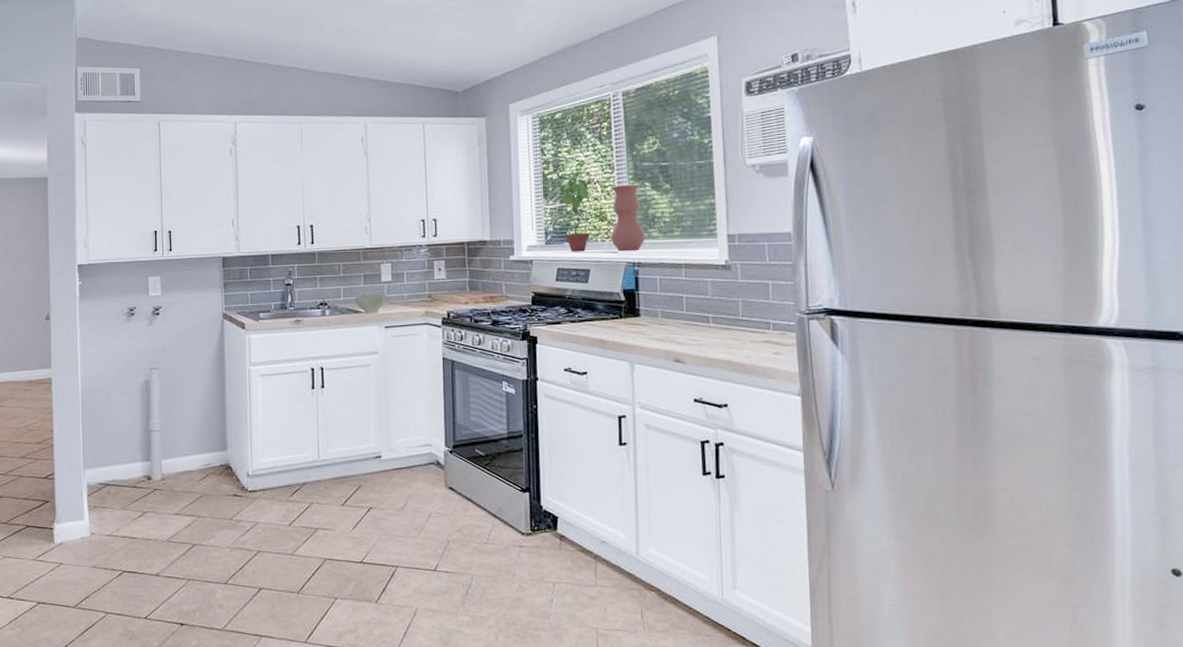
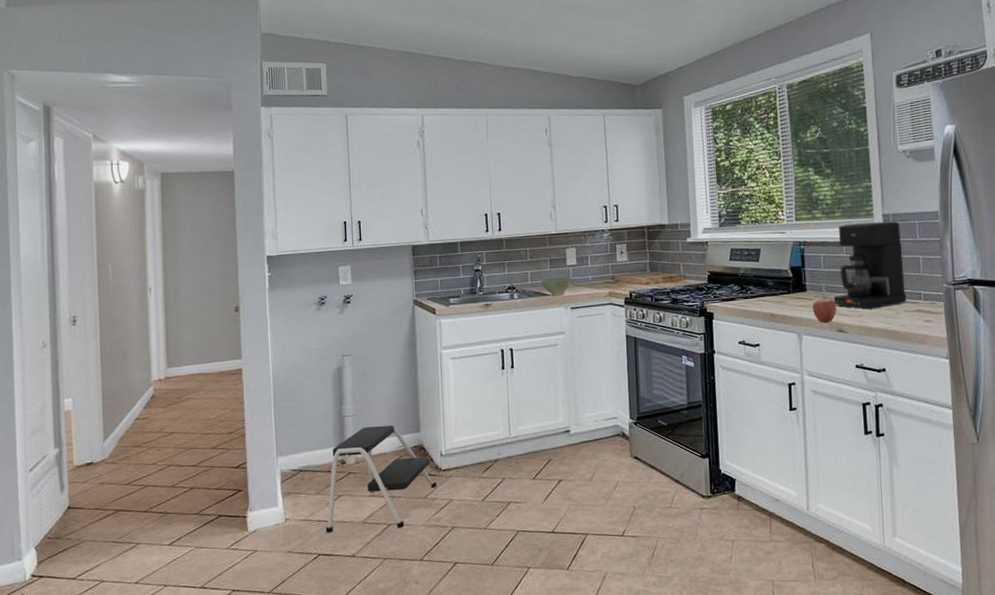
step stool: none [130,442,243,550] -> present [325,425,437,533]
potted plant: present [560,179,590,252] -> none [732,166,760,234]
vase: present [610,184,646,252] -> none [778,170,811,232]
fruit: none [646,319,673,352] -> present [812,293,836,324]
coffee maker: none [670,242,753,337] -> present [833,221,906,308]

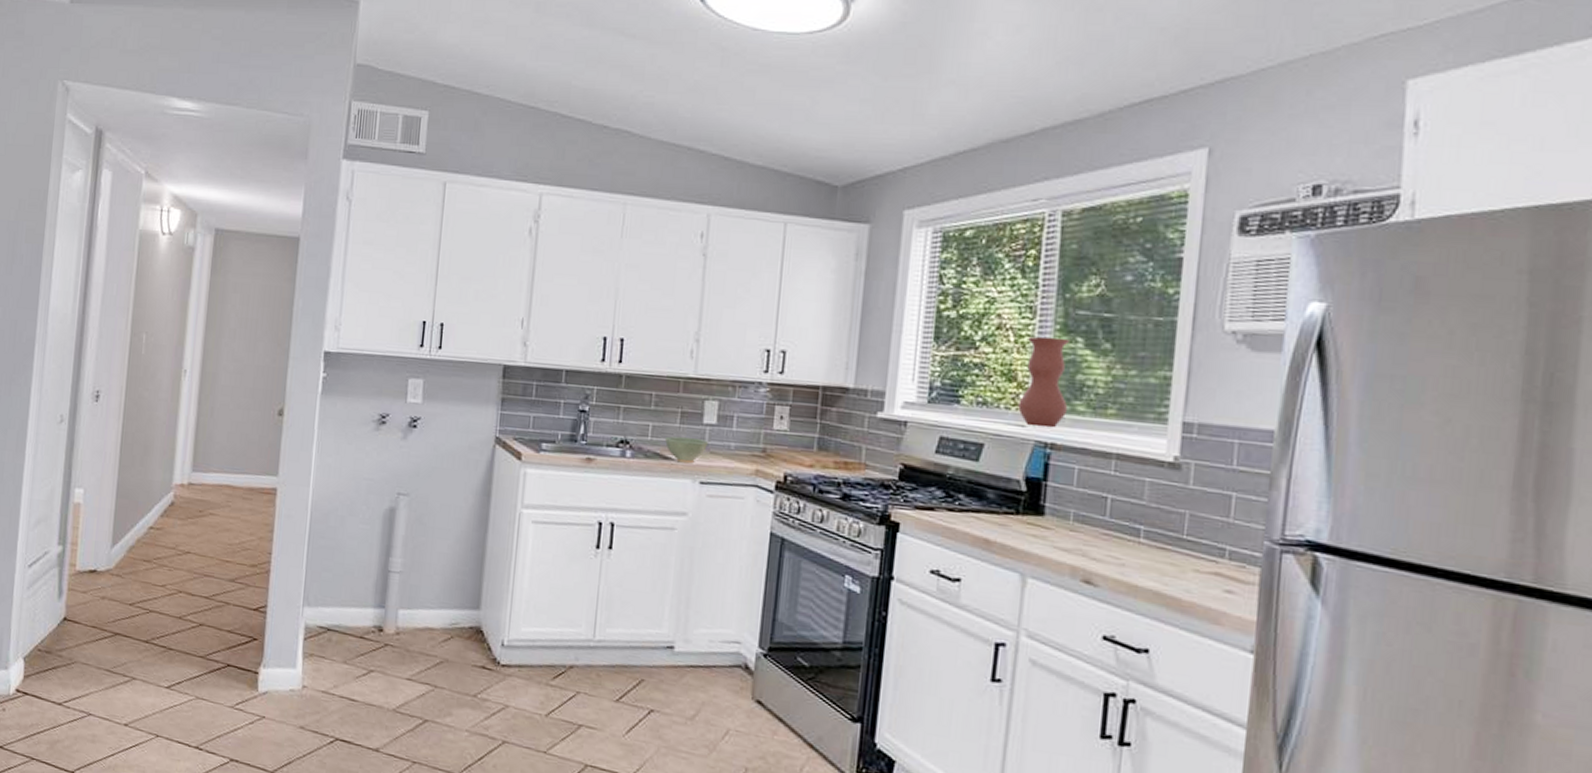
step stool: present [325,425,437,533] -> none [348,590,492,728]
vase: none [778,170,811,232] -> present [1018,336,1071,428]
fruit: present [812,293,836,324] -> none [1048,523,1087,568]
coffee maker: present [833,221,906,308] -> none [1083,427,1208,559]

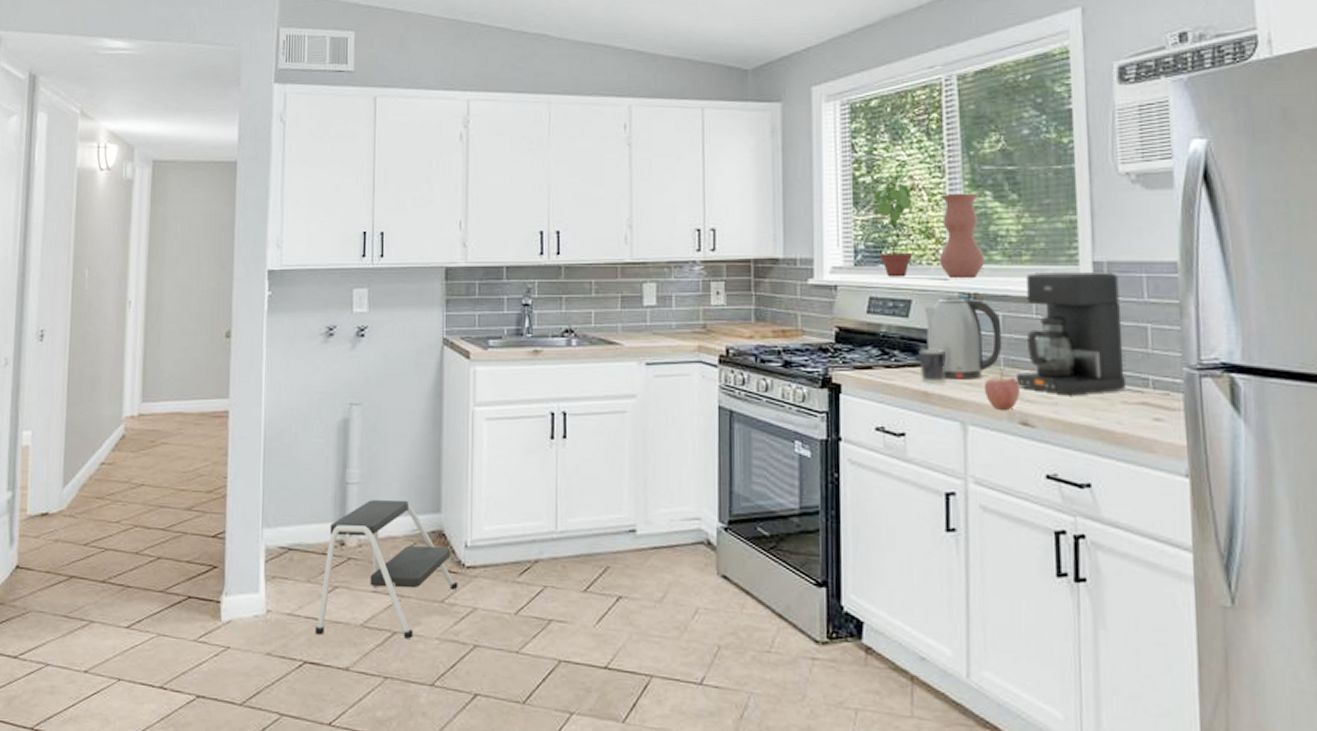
step stool: none [348,590,492,728] -> present [314,499,458,639]
bowl: present [665,436,709,464] -> none [609,321,651,346]
potted plant: none [954,322,997,420] -> present [875,184,913,277]
mug: none [984,496,1013,533] -> present [919,350,946,384]
kettle: none [994,444,1077,532] -> present [924,297,1002,380]
fruit: none [1048,523,1087,568] -> present [983,368,1020,411]
coffee maker: none [1083,427,1208,559] -> present [1015,273,1125,395]

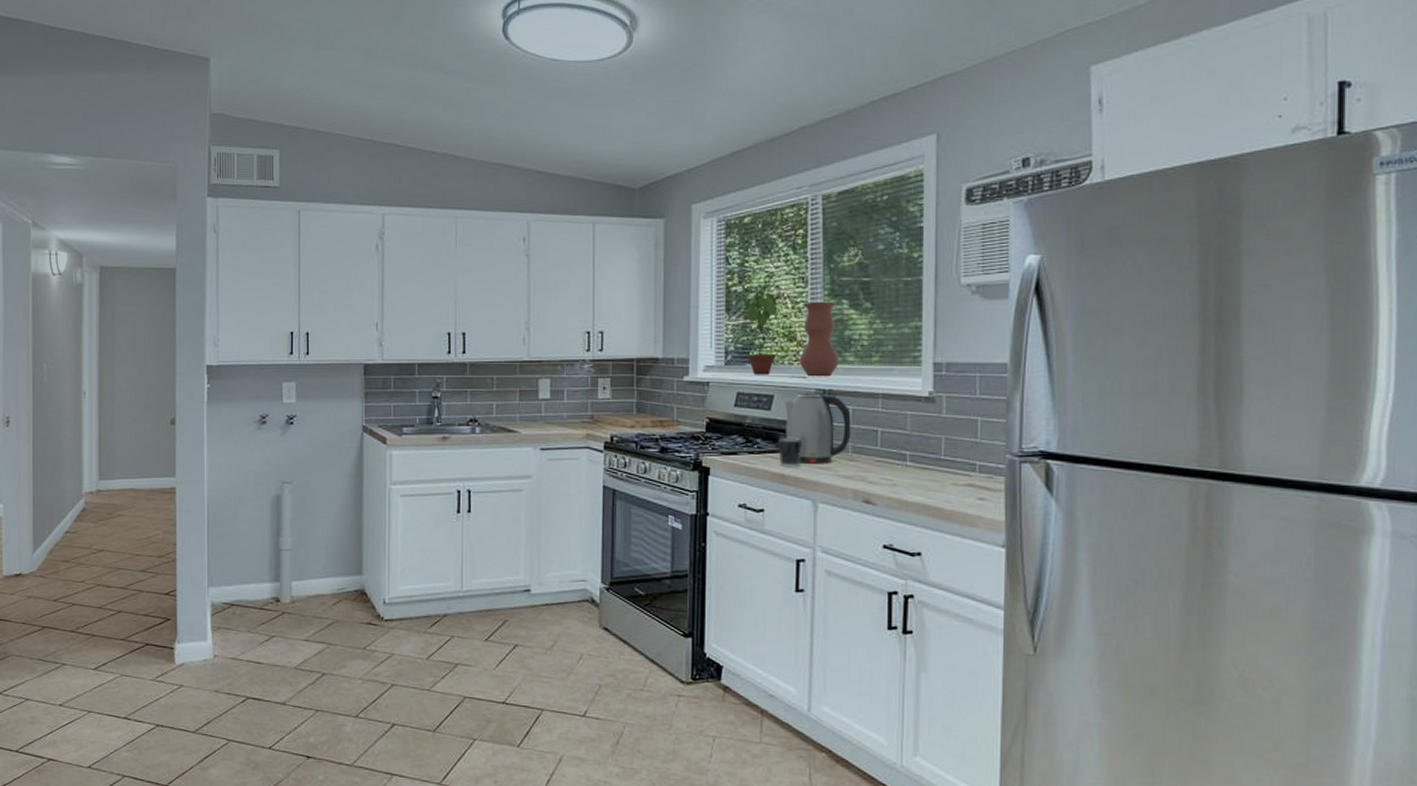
step stool: present [314,499,458,639] -> none [255,563,378,679]
fruit: present [983,368,1020,411] -> none [833,455,864,491]
coffee maker: present [1015,273,1125,395] -> none [861,372,955,477]

